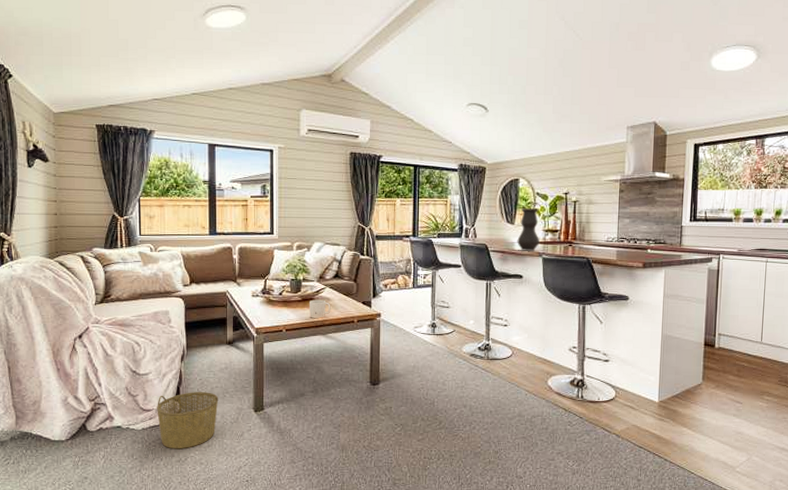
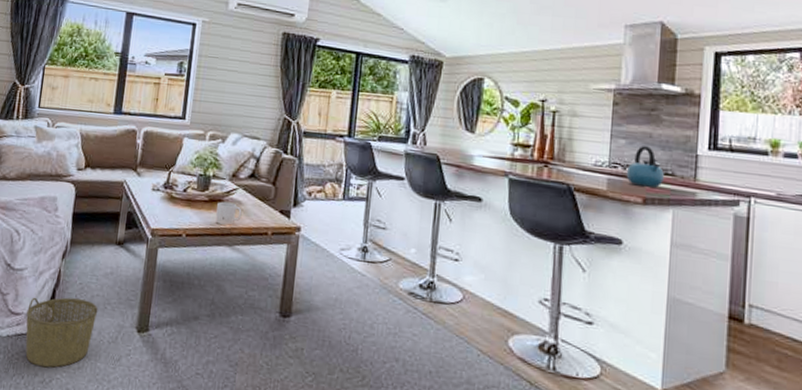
vase: present [517,208,539,251] -> none [477,114,508,169]
kettle: none [630,223,658,254] -> present [626,146,664,188]

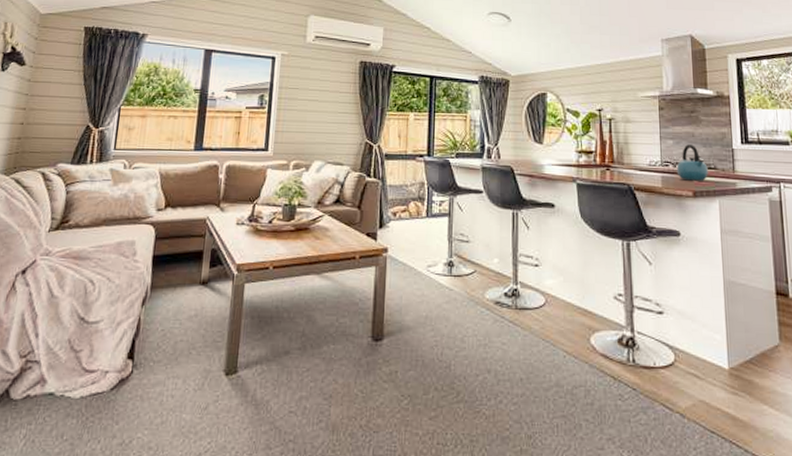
basket: present [25,297,98,368] -> none [102,347,183,427]
mug: present [215,201,242,226] -> none [302,229,329,253]

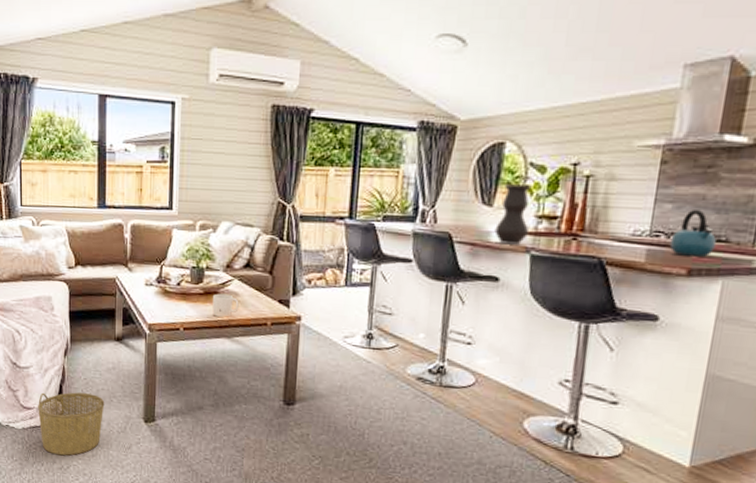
basket: none [102,347,183,427] -> present [37,392,105,456]
mug: none [302,229,329,253] -> present [212,293,239,318]
vase: none [547,126,572,175] -> present [495,184,532,245]

